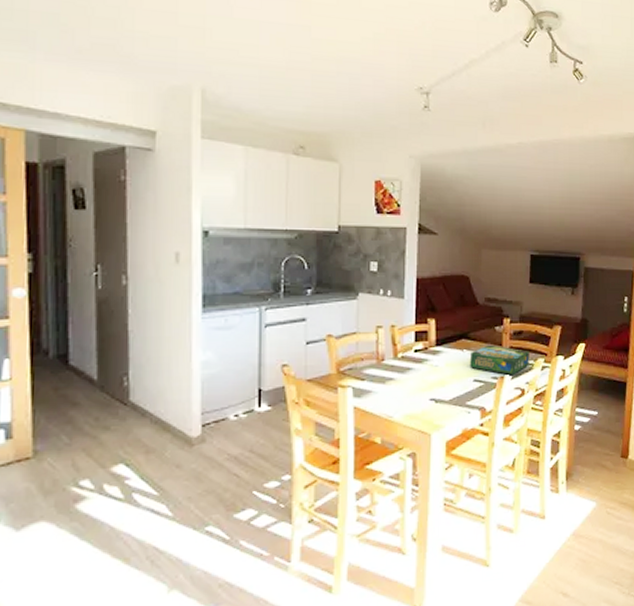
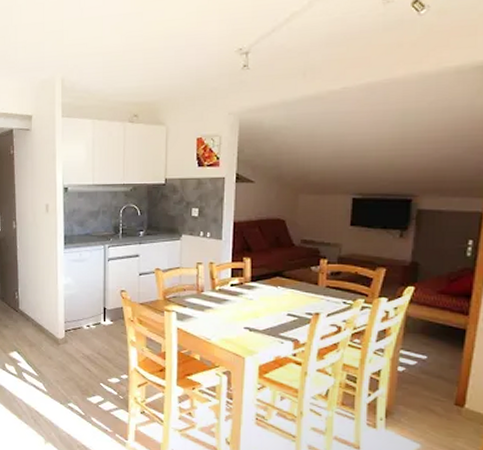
board game: present [469,344,529,375] -> none [284,283,348,312]

